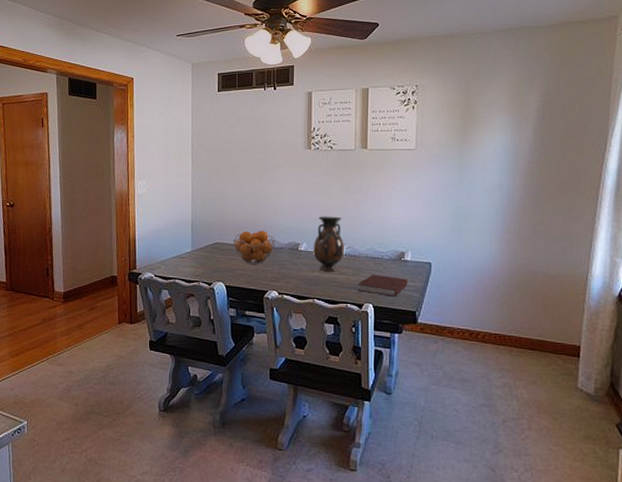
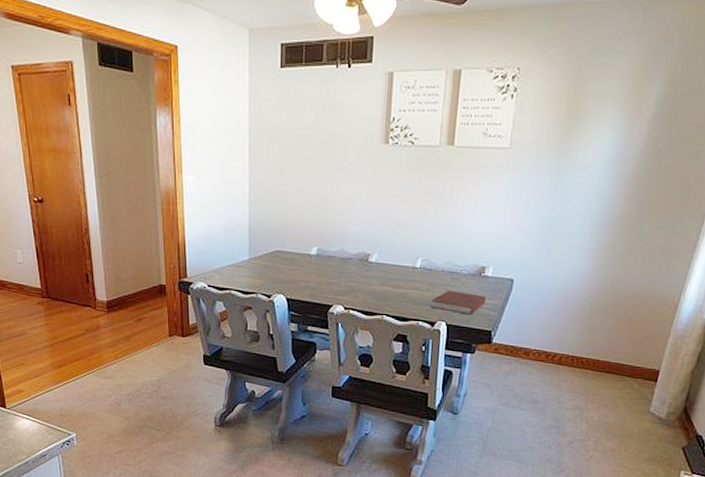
fruit basket: present [232,230,276,264] -> none [295,238,343,276]
vase: present [313,216,345,271] -> none [384,223,421,286]

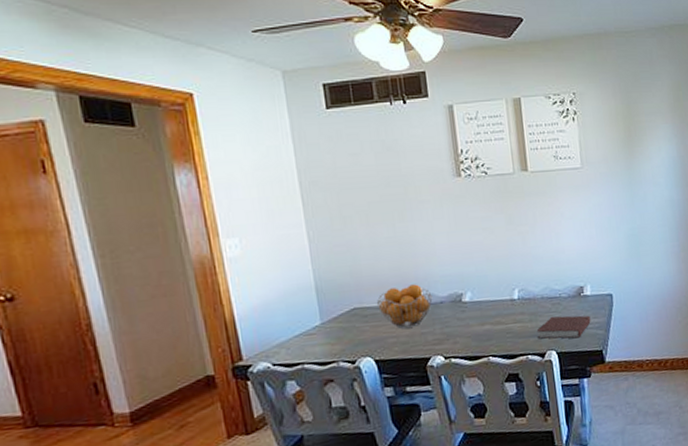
fruit basket: none [295,238,343,276] -> present [376,284,433,329]

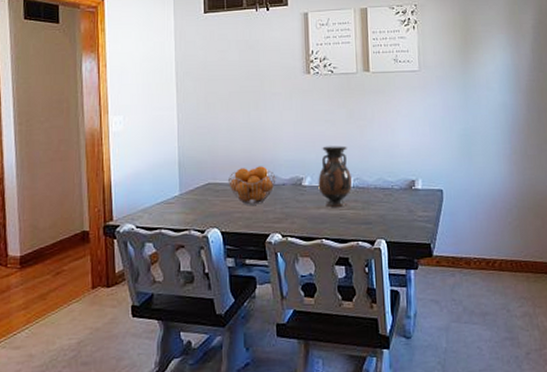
vase: none [479,255,518,323] -> present [318,146,353,207]
notebook: present [536,315,591,339] -> none [368,206,421,230]

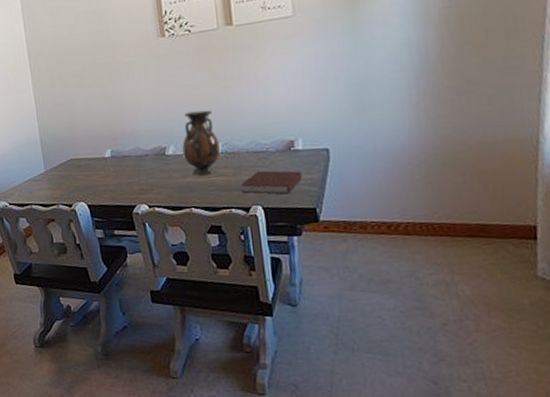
fruit basket: present [227,166,276,205] -> none [89,138,138,178]
notebook: none [368,206,421,230] -> present [241,170,303,194]

